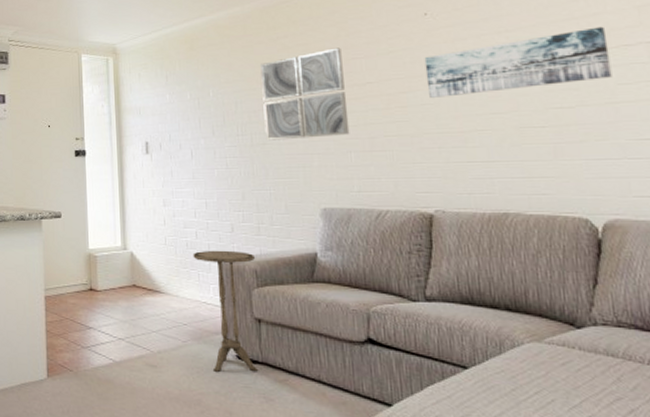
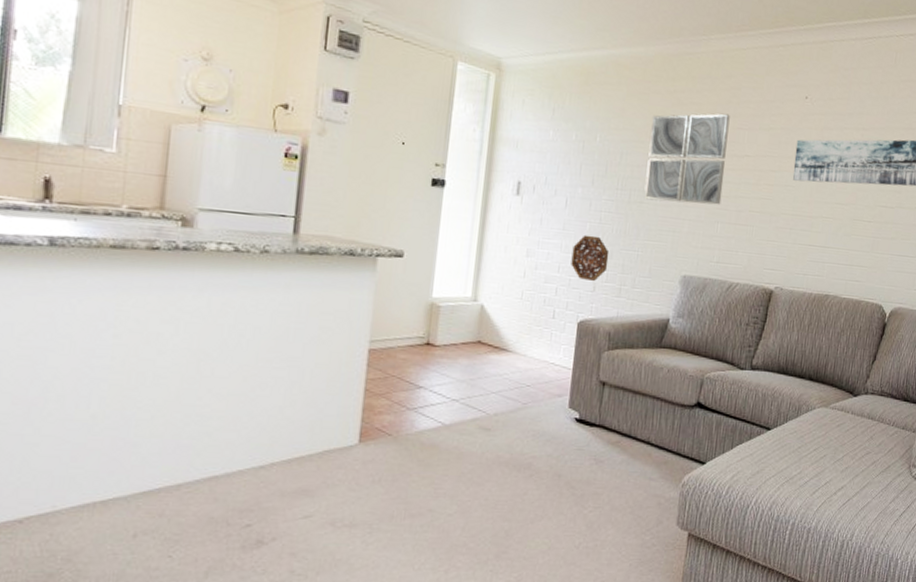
side table: present [193,250,258,373] -> none [548,309,611,436]
decorative platter: none [205,180,242,223] -> present [571,234,610,282]

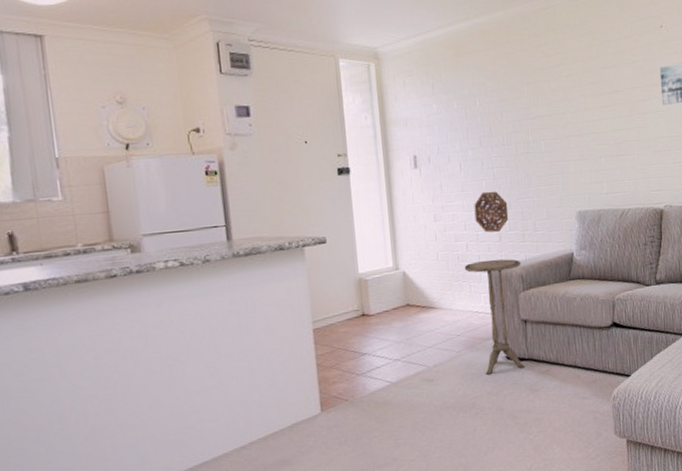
side table: none [548,309,611,436] -> present [464,259,524,376]
wall art: present [644,113,730,205] -> none [523,56,600,149]

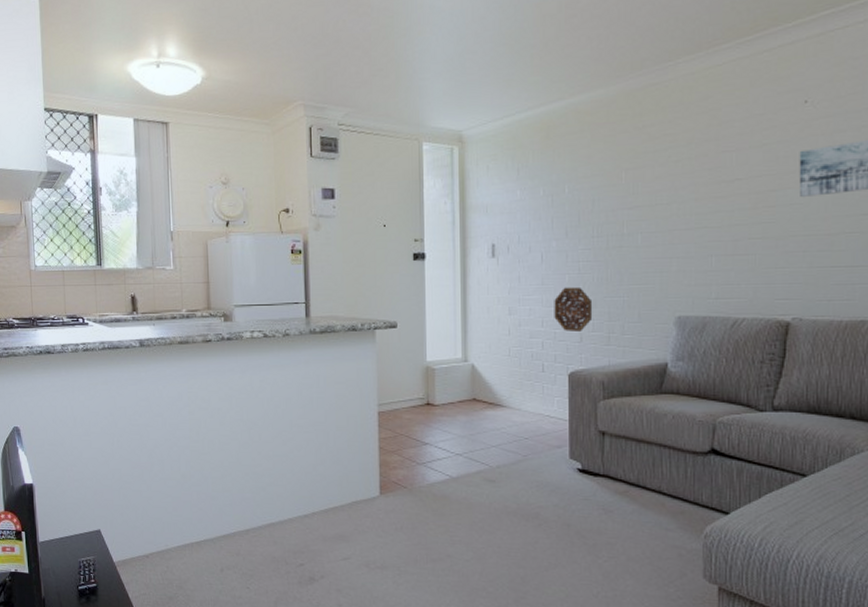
side table: present [464,259,524,376] -> none [538,361,602,486]

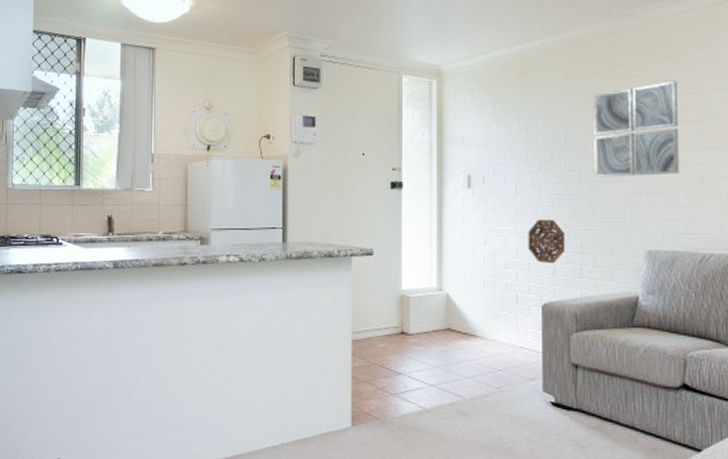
wall art: none [623,138,713,243] -> present [594,81,680,178]

